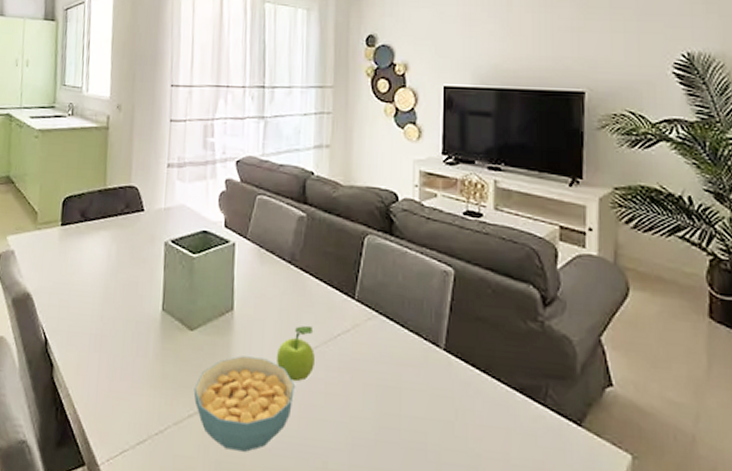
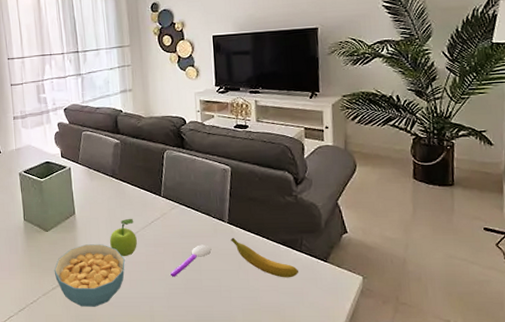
spoon: none [357,377,417,420] -> present [171,244,211,277]
banana: none [447,372,541,444] -> present [231,237,299,278]

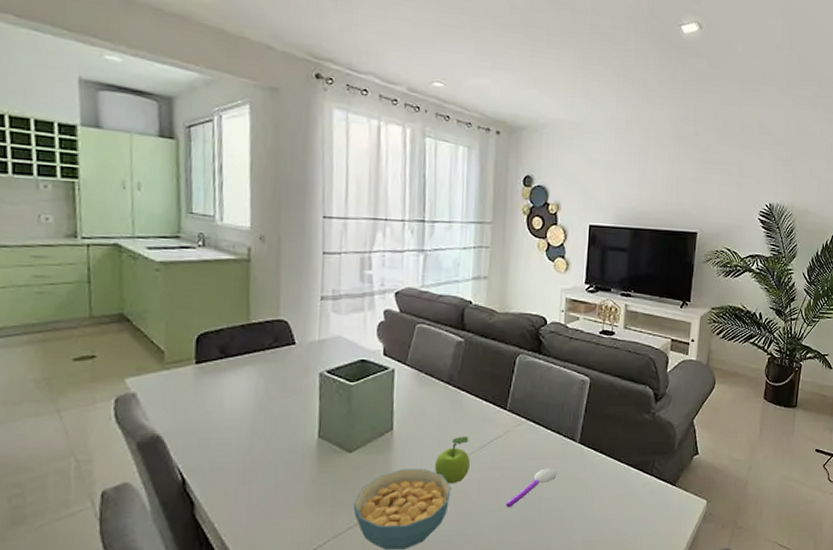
banana: present [231,237,299,278] -> none [580,459,647,505]

